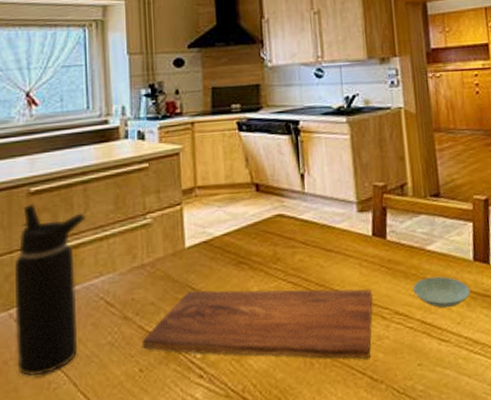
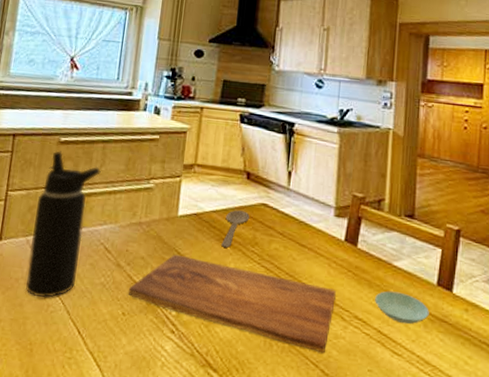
wooden spoon: none [239,227,266,271] -> present [221,210,250,248]

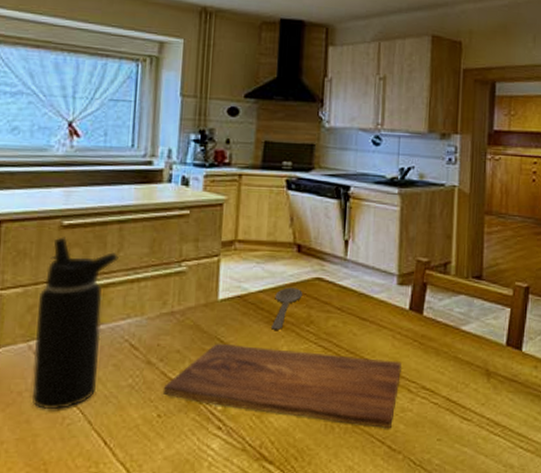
saucer: present [375,291,429,325] -> none [443,356,499,389]

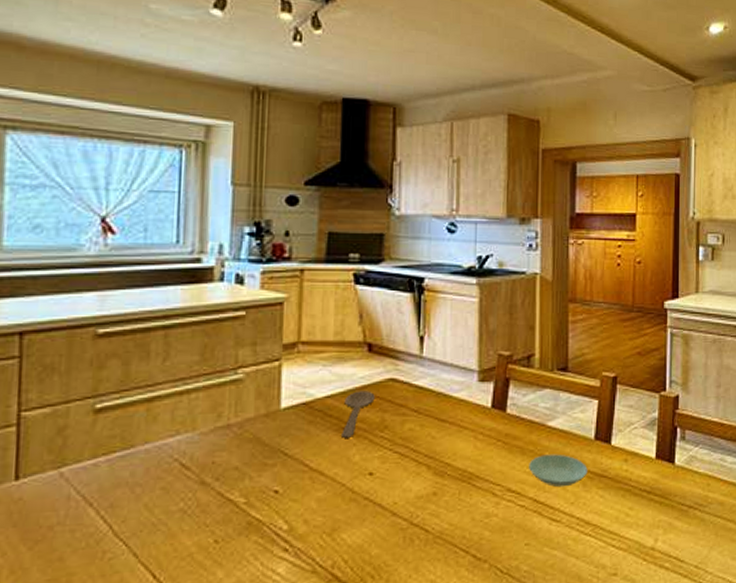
water bottle: present [32,237,119,410] -> none [65,347,164,544]
cutting board: present [162,343,401,429] -> none [219,455,485,537]
saucer: none [443,356,499,389] -> present [529,454,588,488]

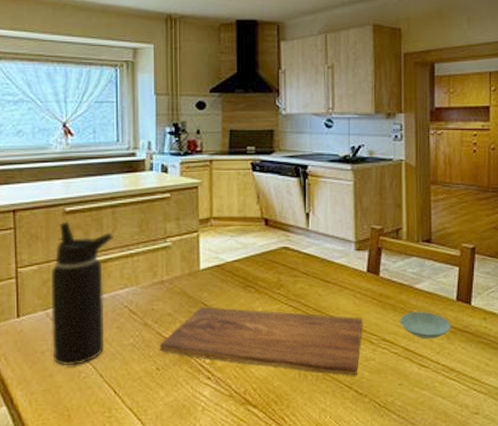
water bottle: none [65,347,164,544] -> present [51,221,114,366]
cutting board: none [219,455,485,537] -> present [159,306,363,376]
wooden spoon: present [341,391,375,438] -> none [247,256,272,293]

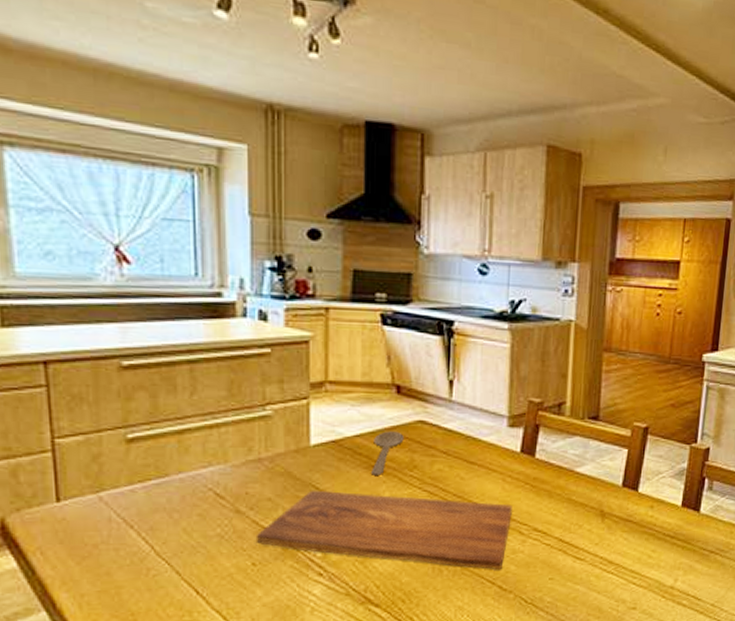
water bottle: present [51,221,114,366] -> none [103,379,192,562]
wooden spoon: none [247,256,272,293] -> present [371,431,404,475]
saucer: present [400,311,451,339] -> none [556,498,614,529]

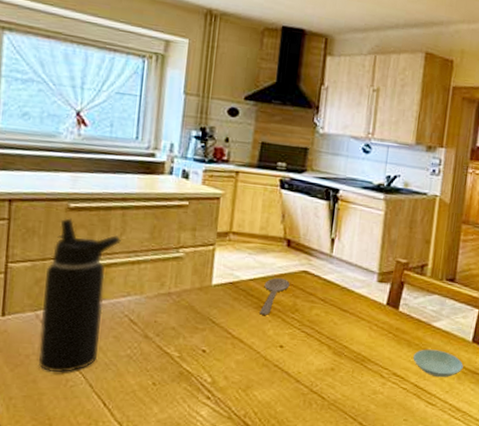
water bottle: none [103,379,192,562] -> present [38,218,121,373]
cutting board: present [255,490,512,570] -> none [158,323,376,408]
saucer: none [556,498,614,529] -> present [413,349,464,378]

